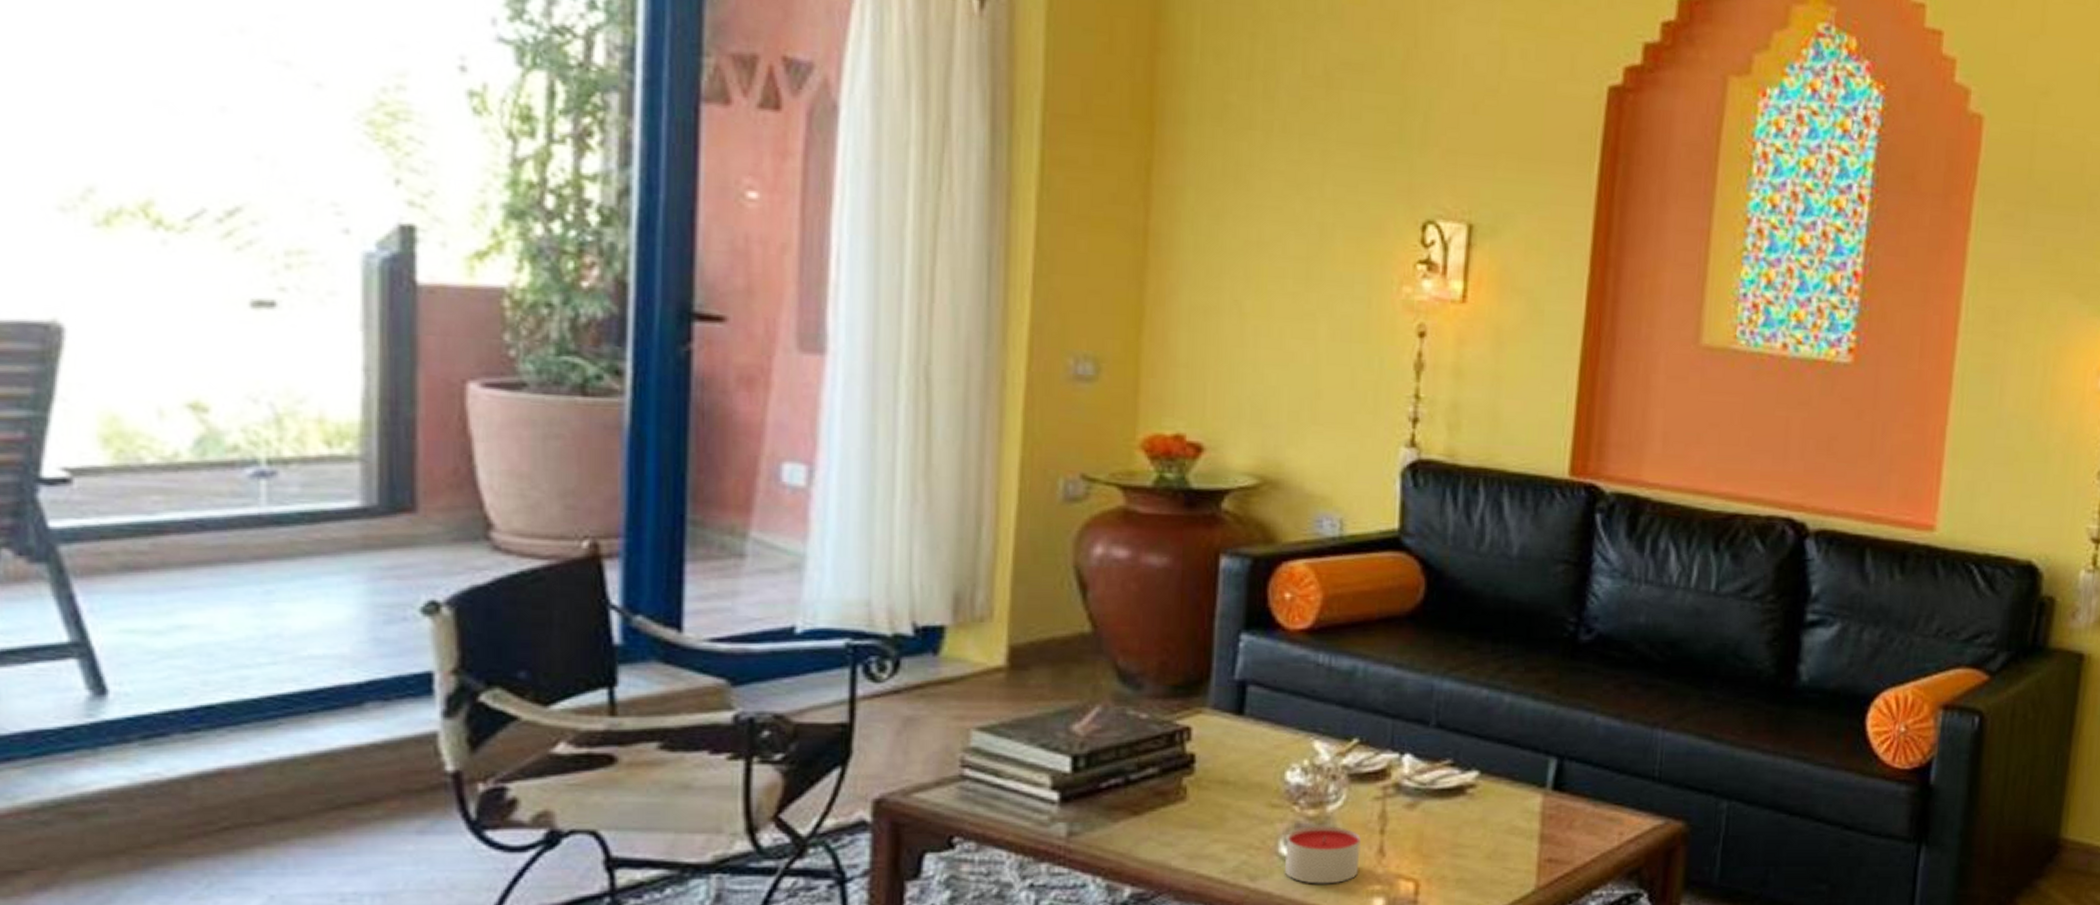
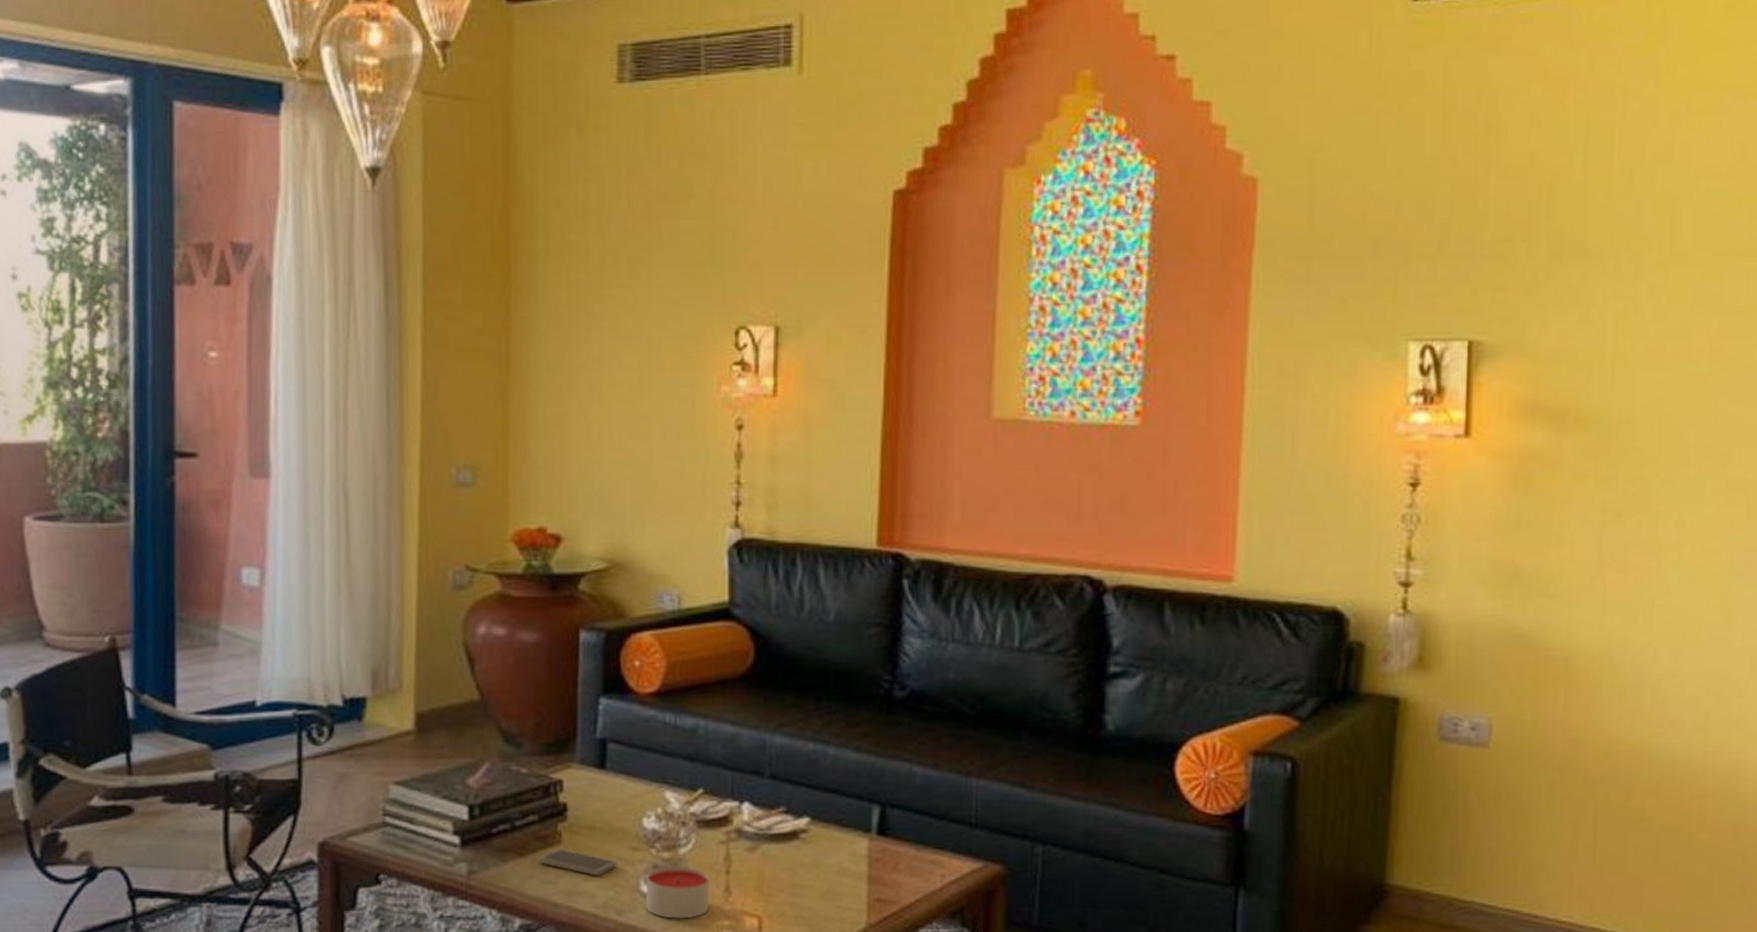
smartphone: none [1156,804,1254,837] -> present [538,847,618,876]

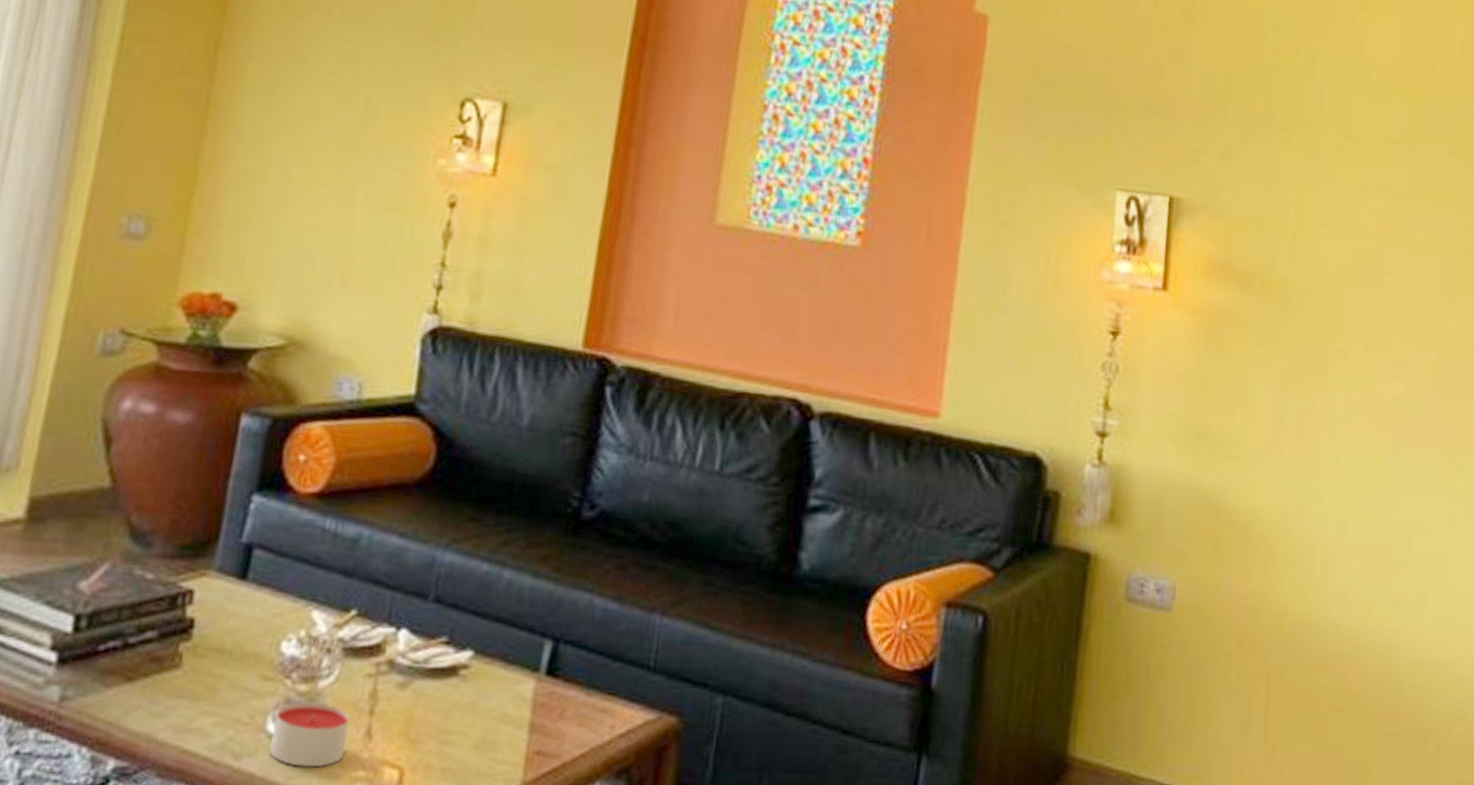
smartphone: present [538,847,618,876] -> none [148,672,245,710]

